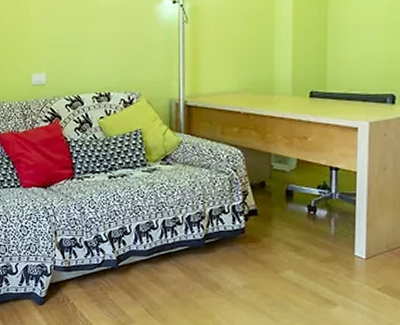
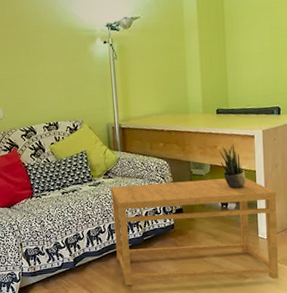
side table: none [167,174,383,311] -> present [110,178,279,285]
potted plant: none [309,136,343,193] -> present [219,144,246,189]

